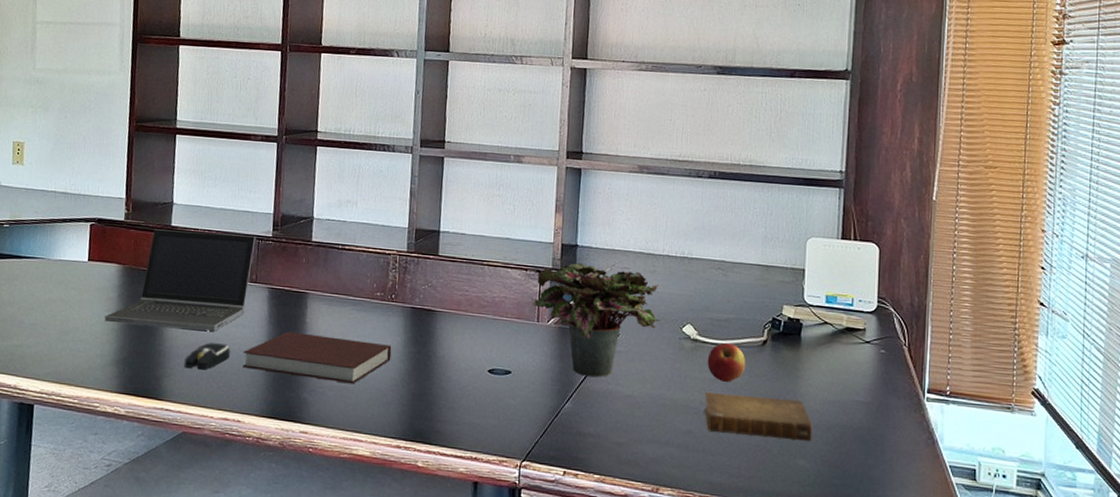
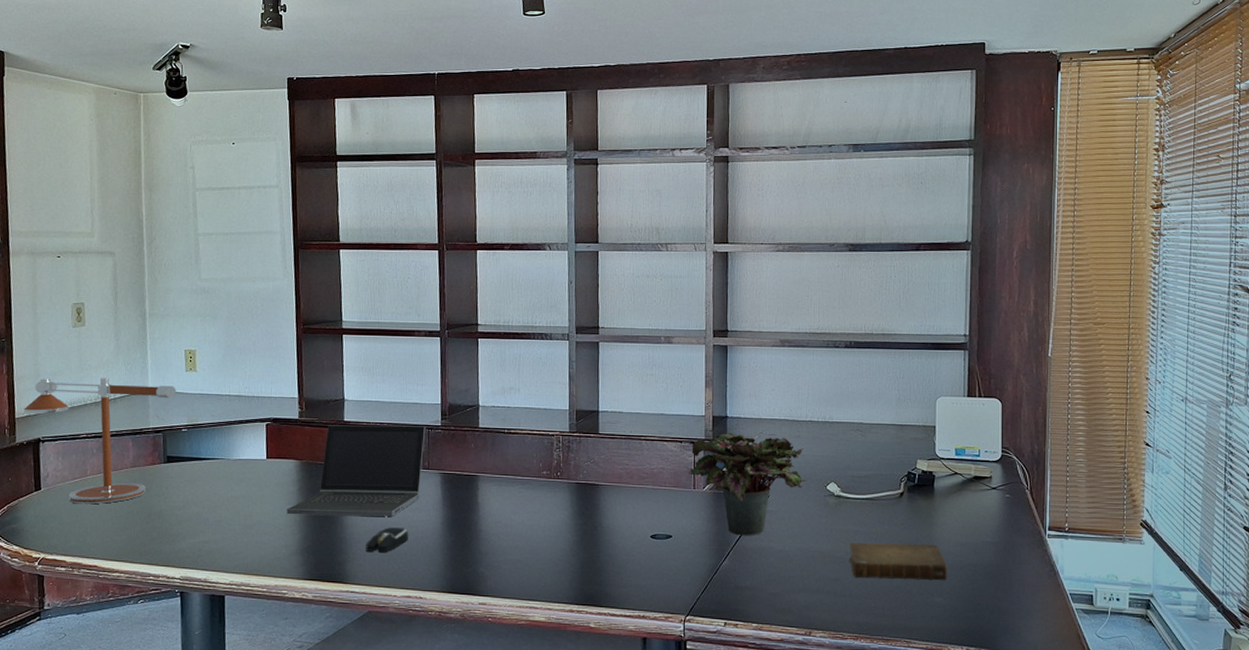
notebook: present [243,331,392,384] -> none [420,512,560,557]
apple: present [707,342,746,382] -> none [850,496,886,532]

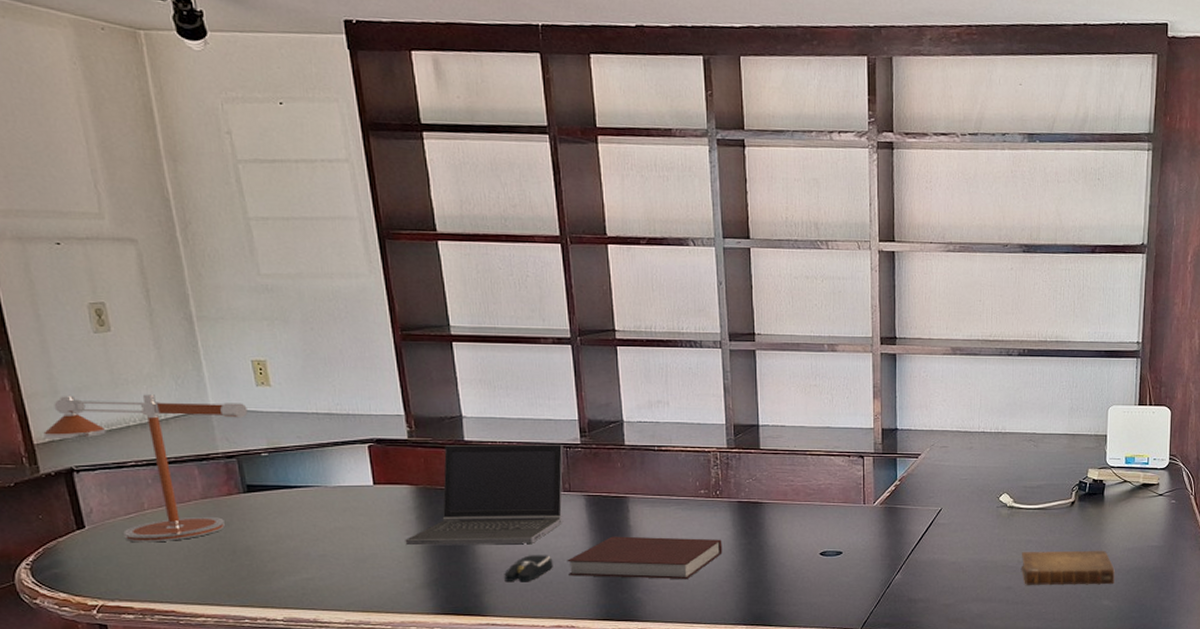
notebook: none [420,512,560,557] -> present [567,536,723,580]
potted plant: present [689,433,807,536] -> none [858,446,980,550]

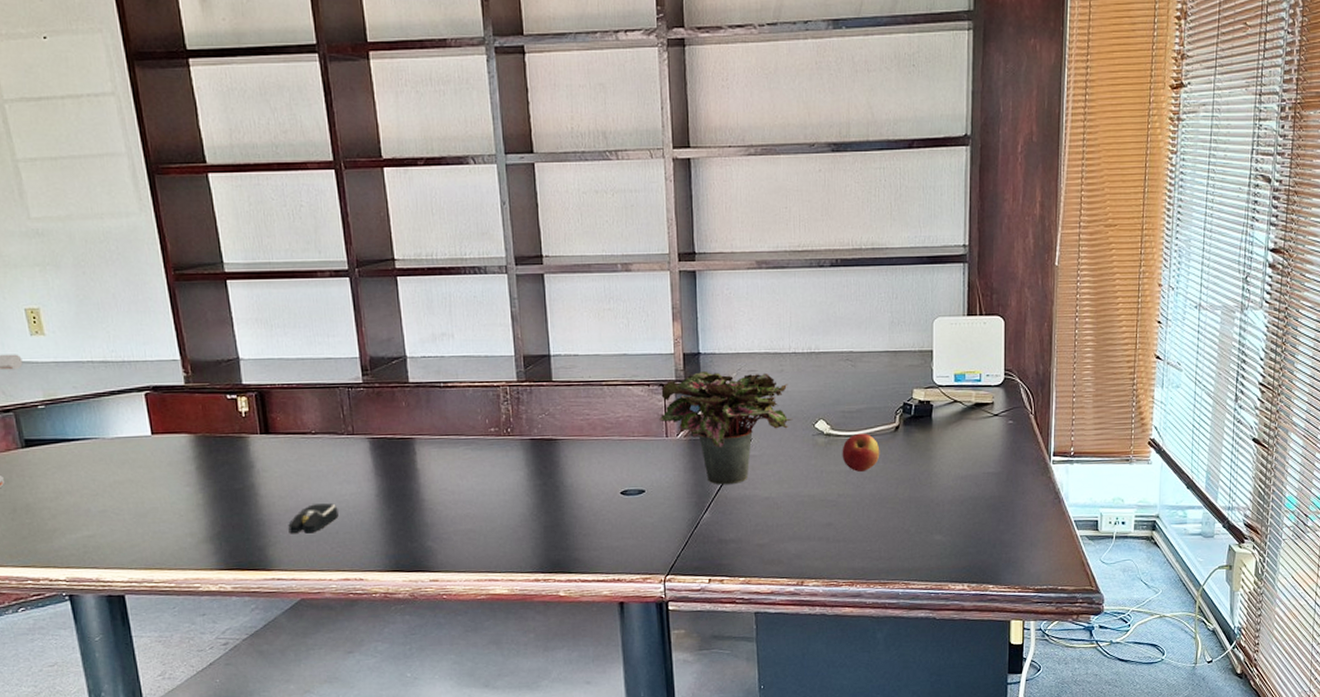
laptop computer: present [405,444,563,546] -> none [185,385,347,498]
notebook: present [567,536,723,580] -> none [352,480,516,526]
potted plant: none [858,446,980,550] -> present [659,371,793,485]
apple: none [1022,506,1057,541] -> present [842,433,880,472]
book: present [1022,550,1115,586] -> none [842,479,947,521]

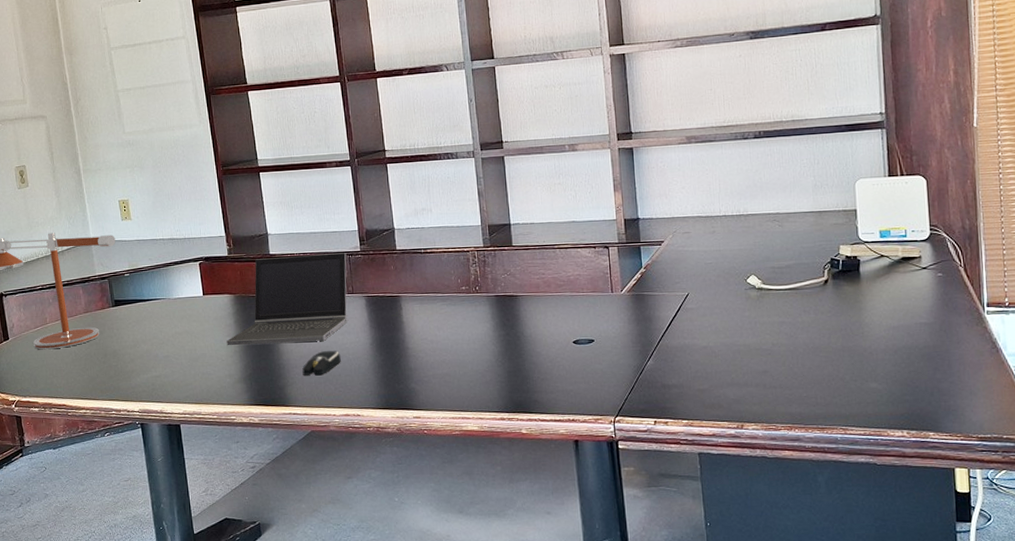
laptop computer: none [185,385,347,498] -> present [226,253,348,346]
potted plant: present [659,371,793,485] -> none [605,234,726,335]
apple: present [842,433,880,472] -> none [774,287,811,323]

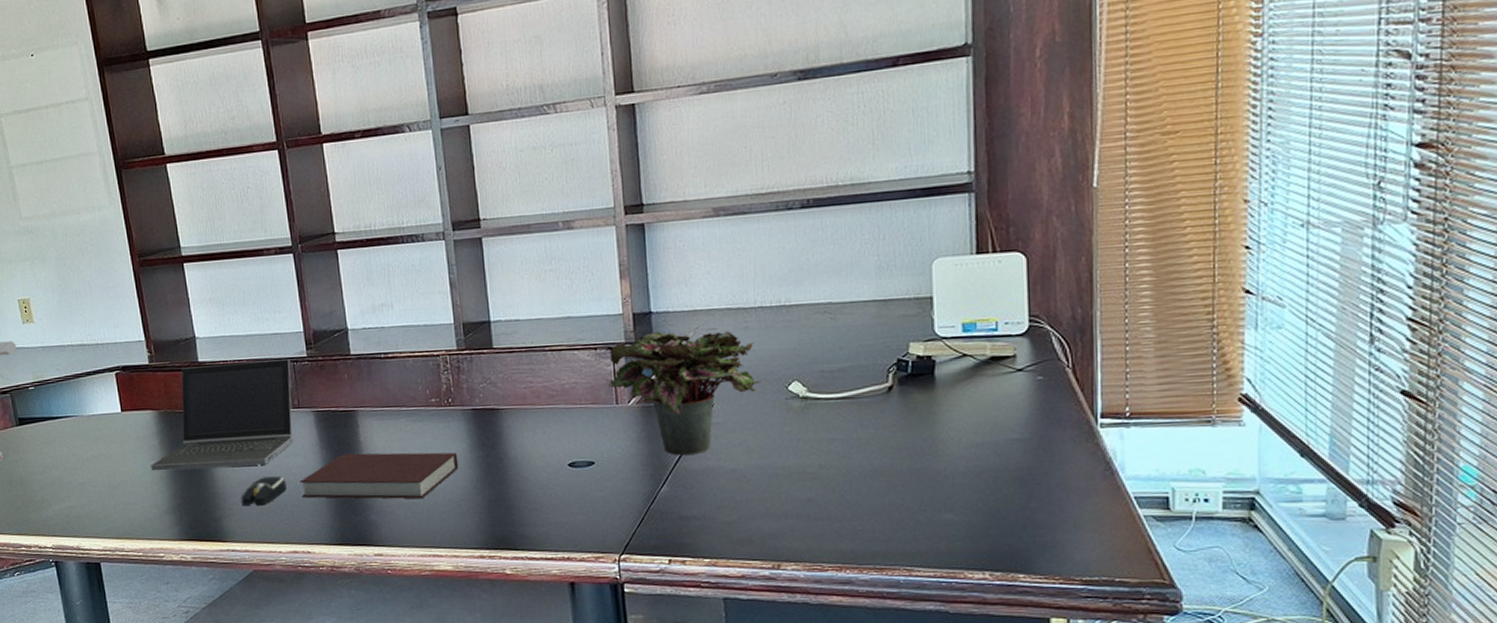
notebook: none [352,331,484,370] -> present [299,452,459,499]
potted plant: none [605,234,726,335] -> present [608,330,762,456]

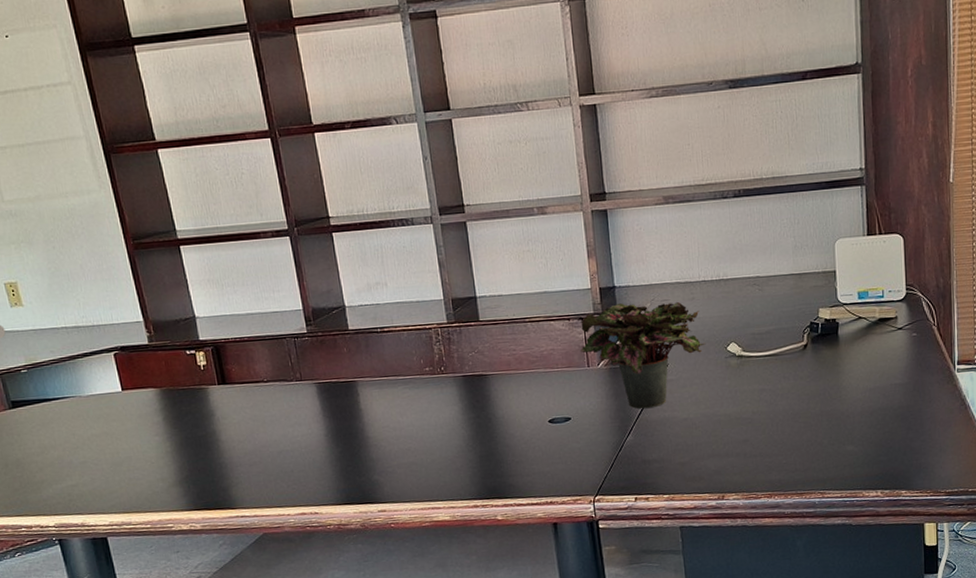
laptop computer: present [151,359,293,471] -> none [155,335,297,447]
computer mouse: present [241,476,287,506] -> none [248,444,293,474]
notebook: present [299,452,459,499] -> none [305,415,453,464]

